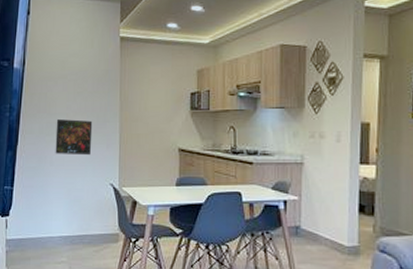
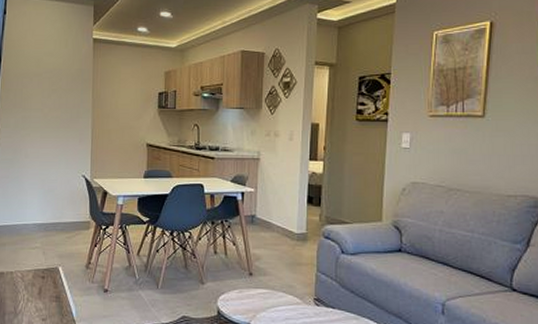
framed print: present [55,119,93,156] -> none [30,115,66,149]

